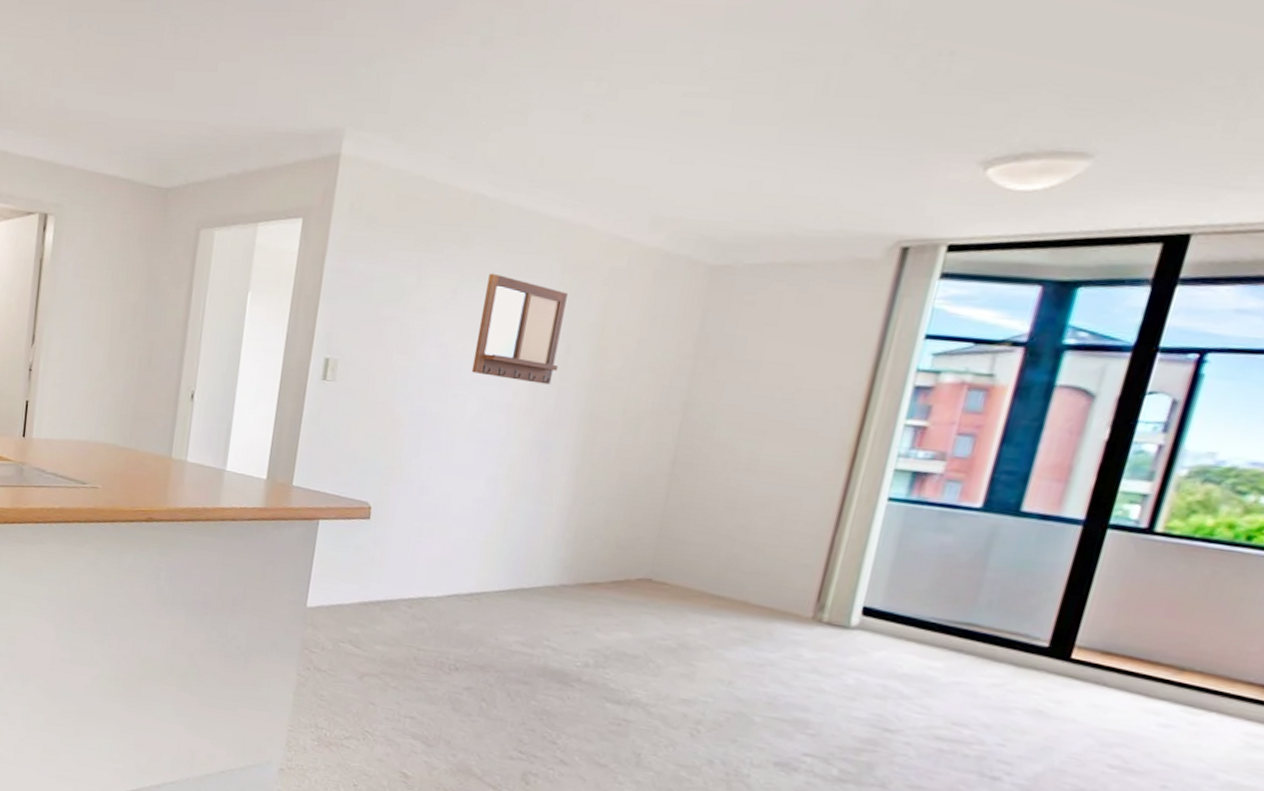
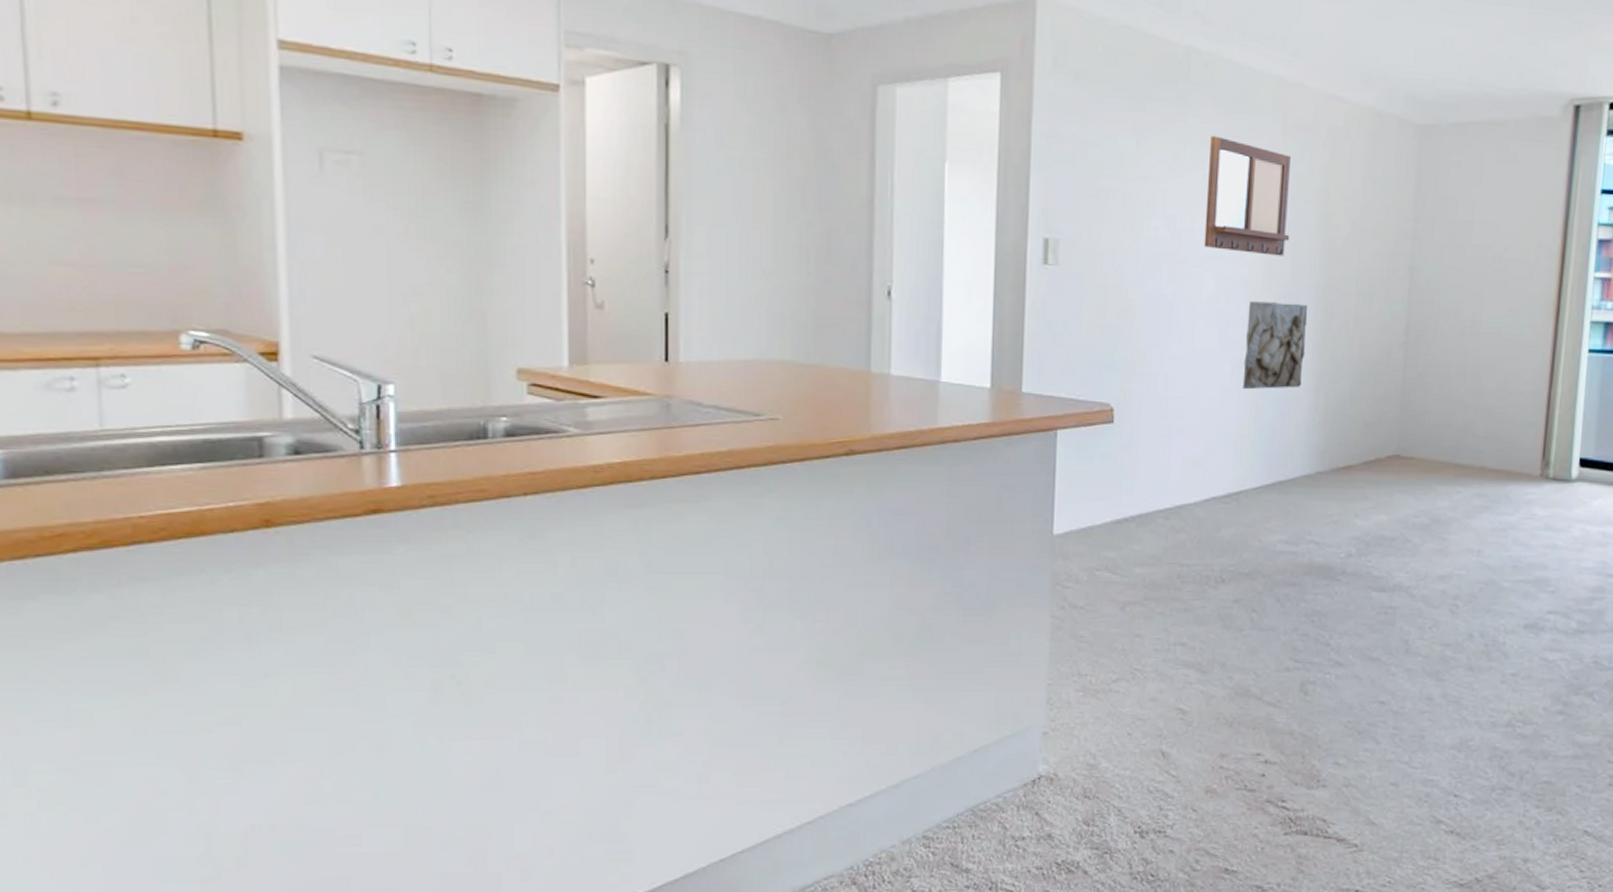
relief sculpture: none [495,423,569,505] -> present [1242,301,1308,390]

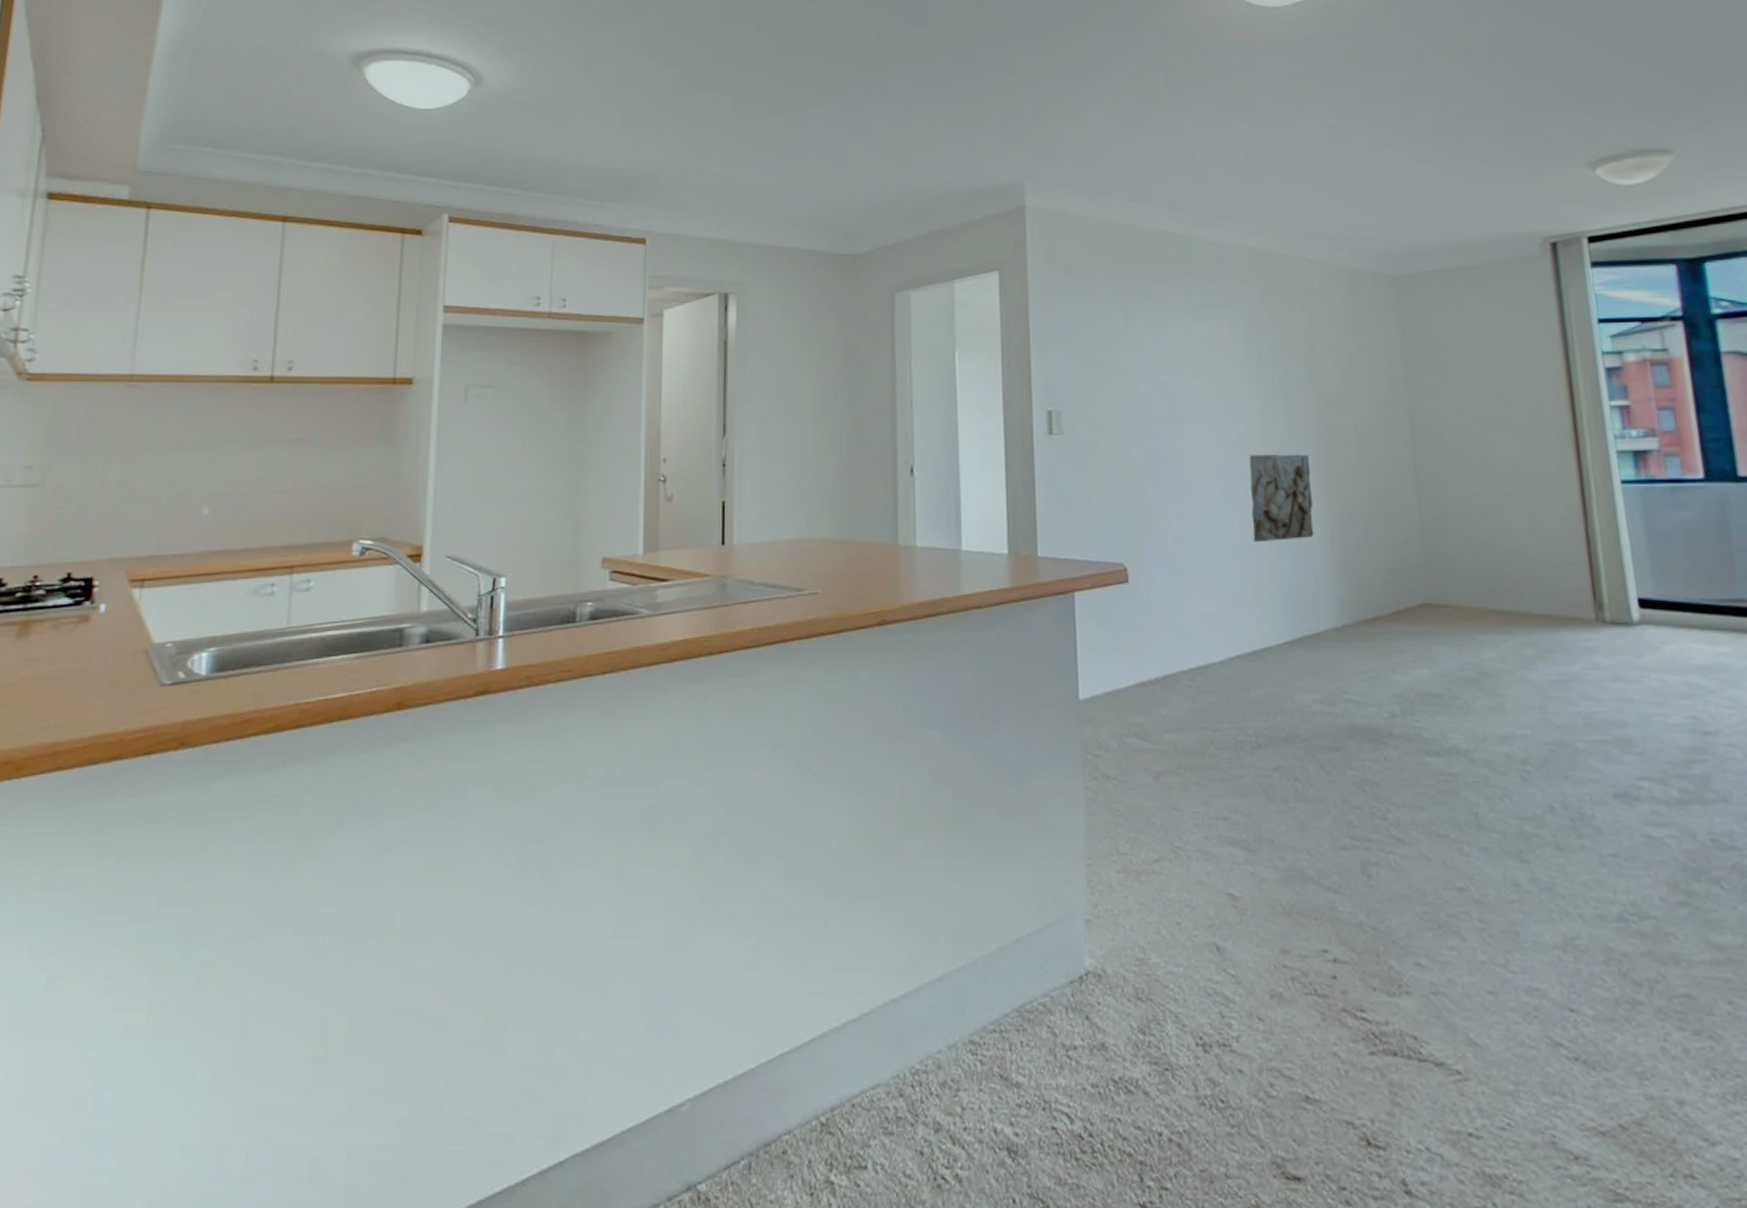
writing board: present [1204,135,1291,256] -> none [1193,305,1282,410]

